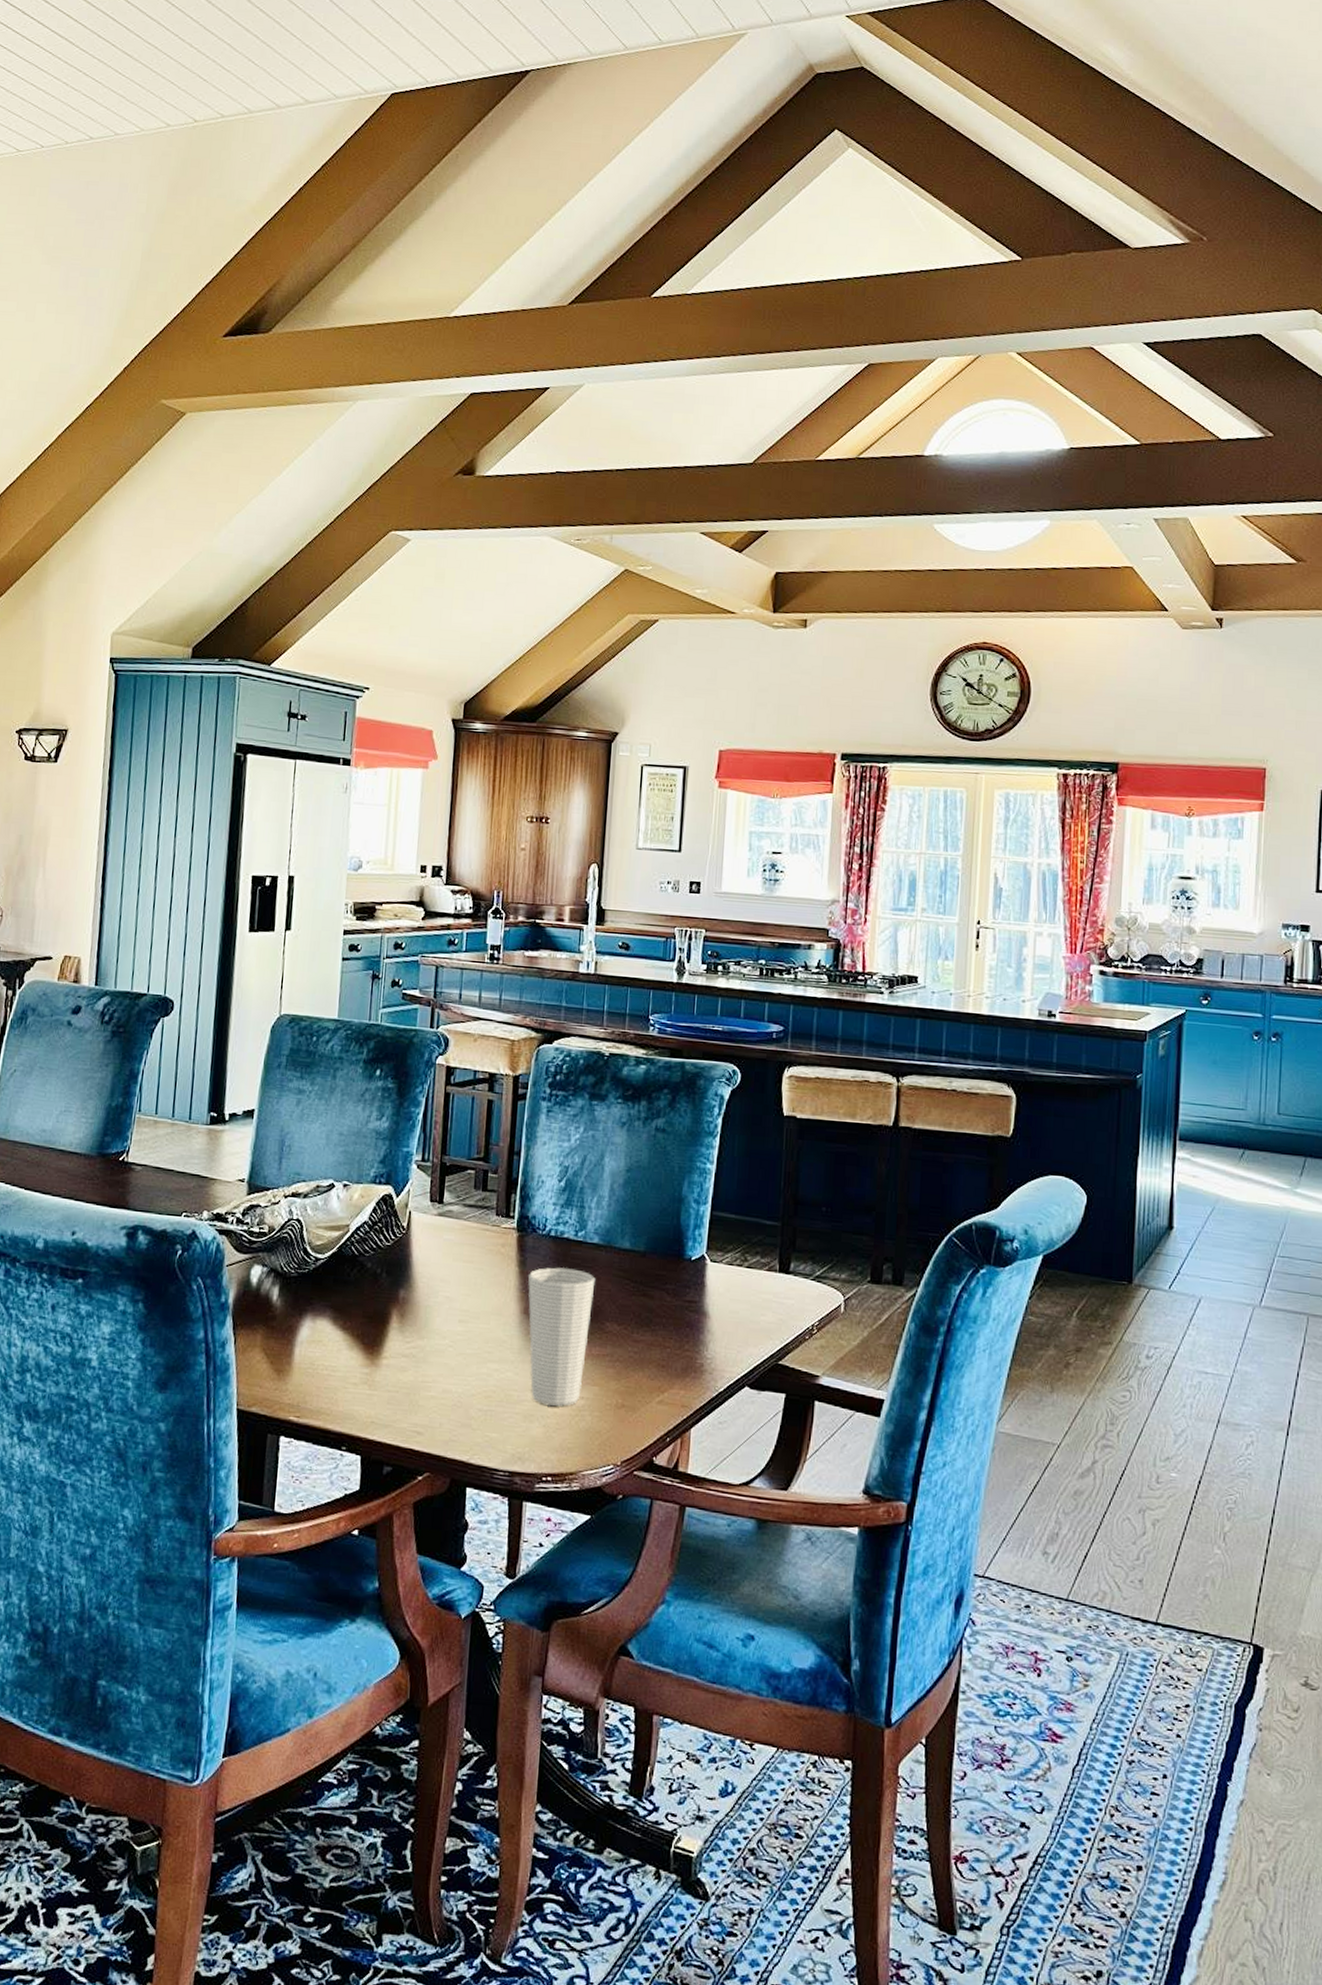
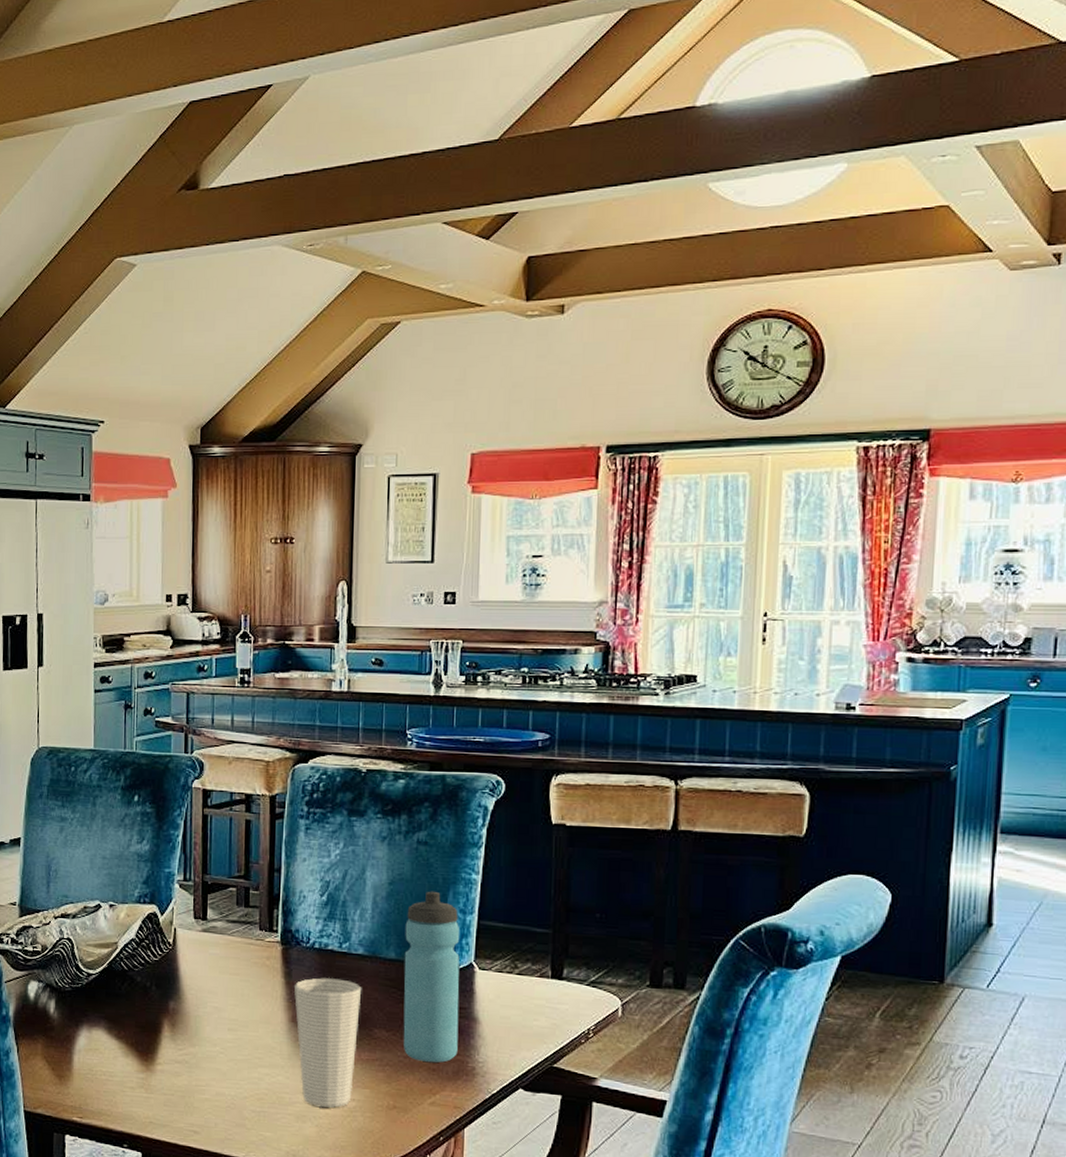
water bottle: none [634,1179,693,1359] -> present [403,891,460,1063]

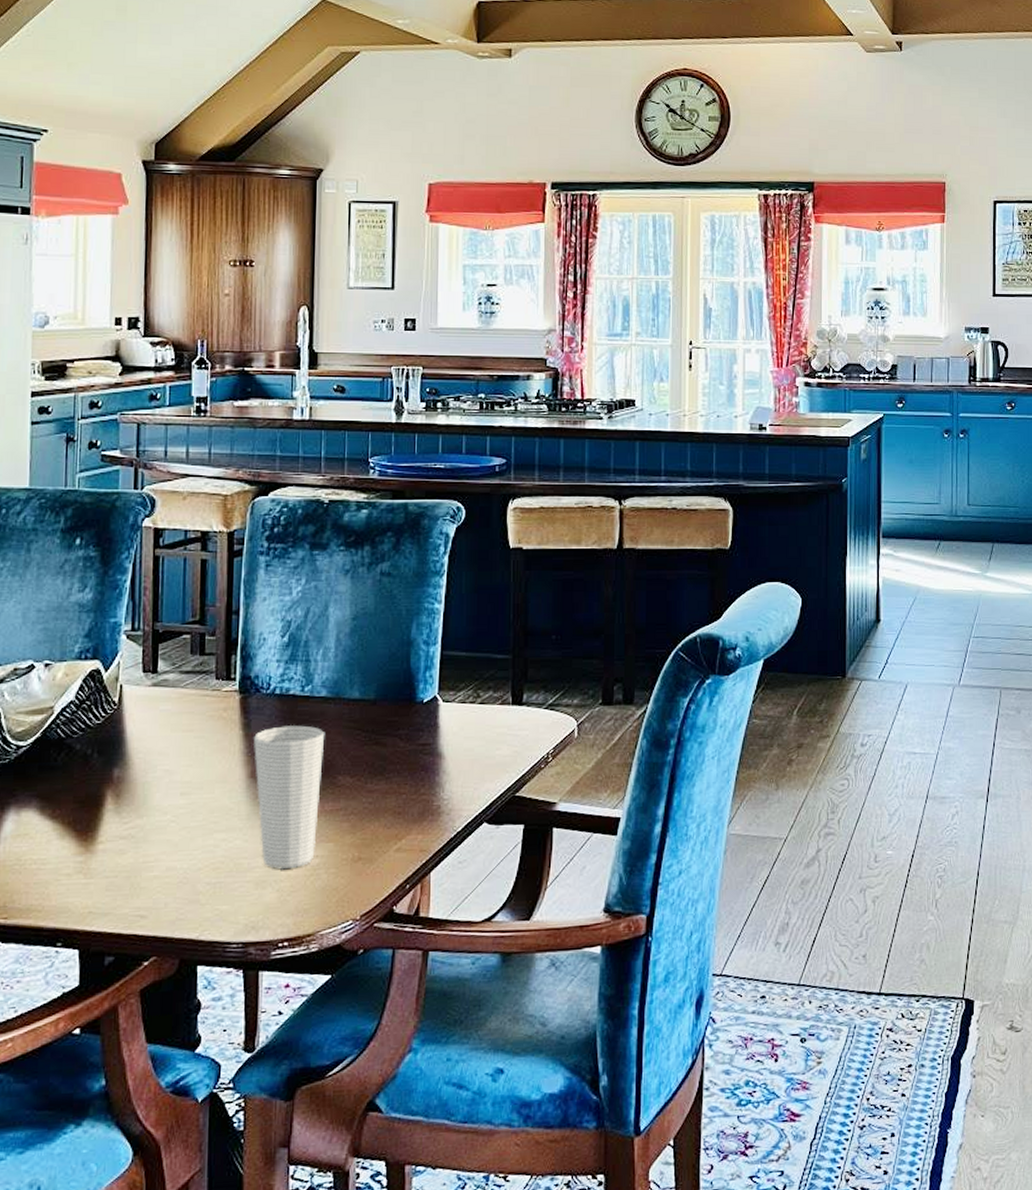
water bottle: present [403,891,460,1063] -> none [368,623,424,806]

